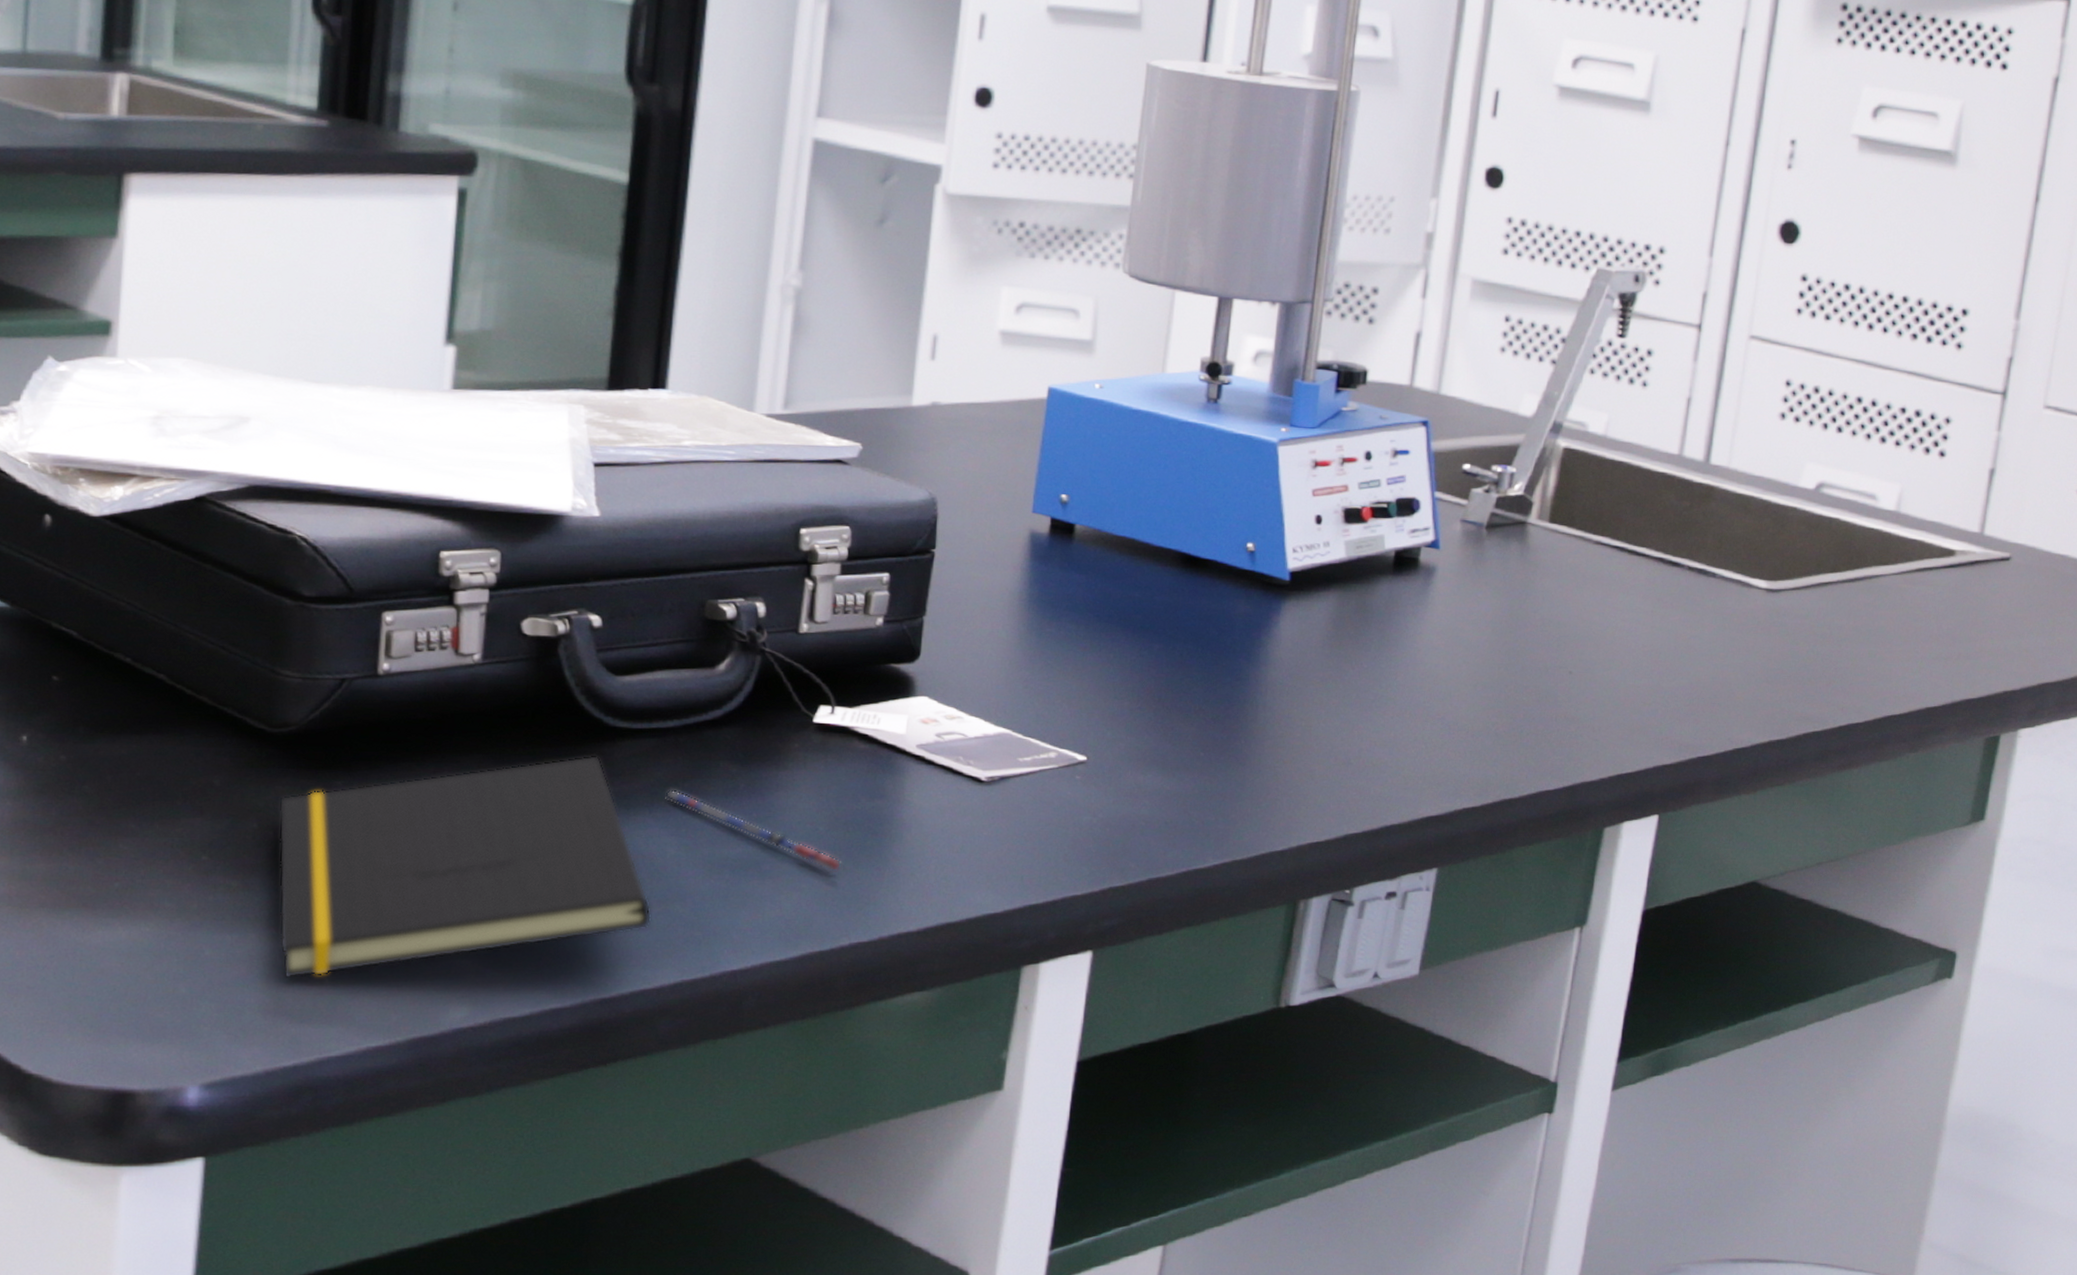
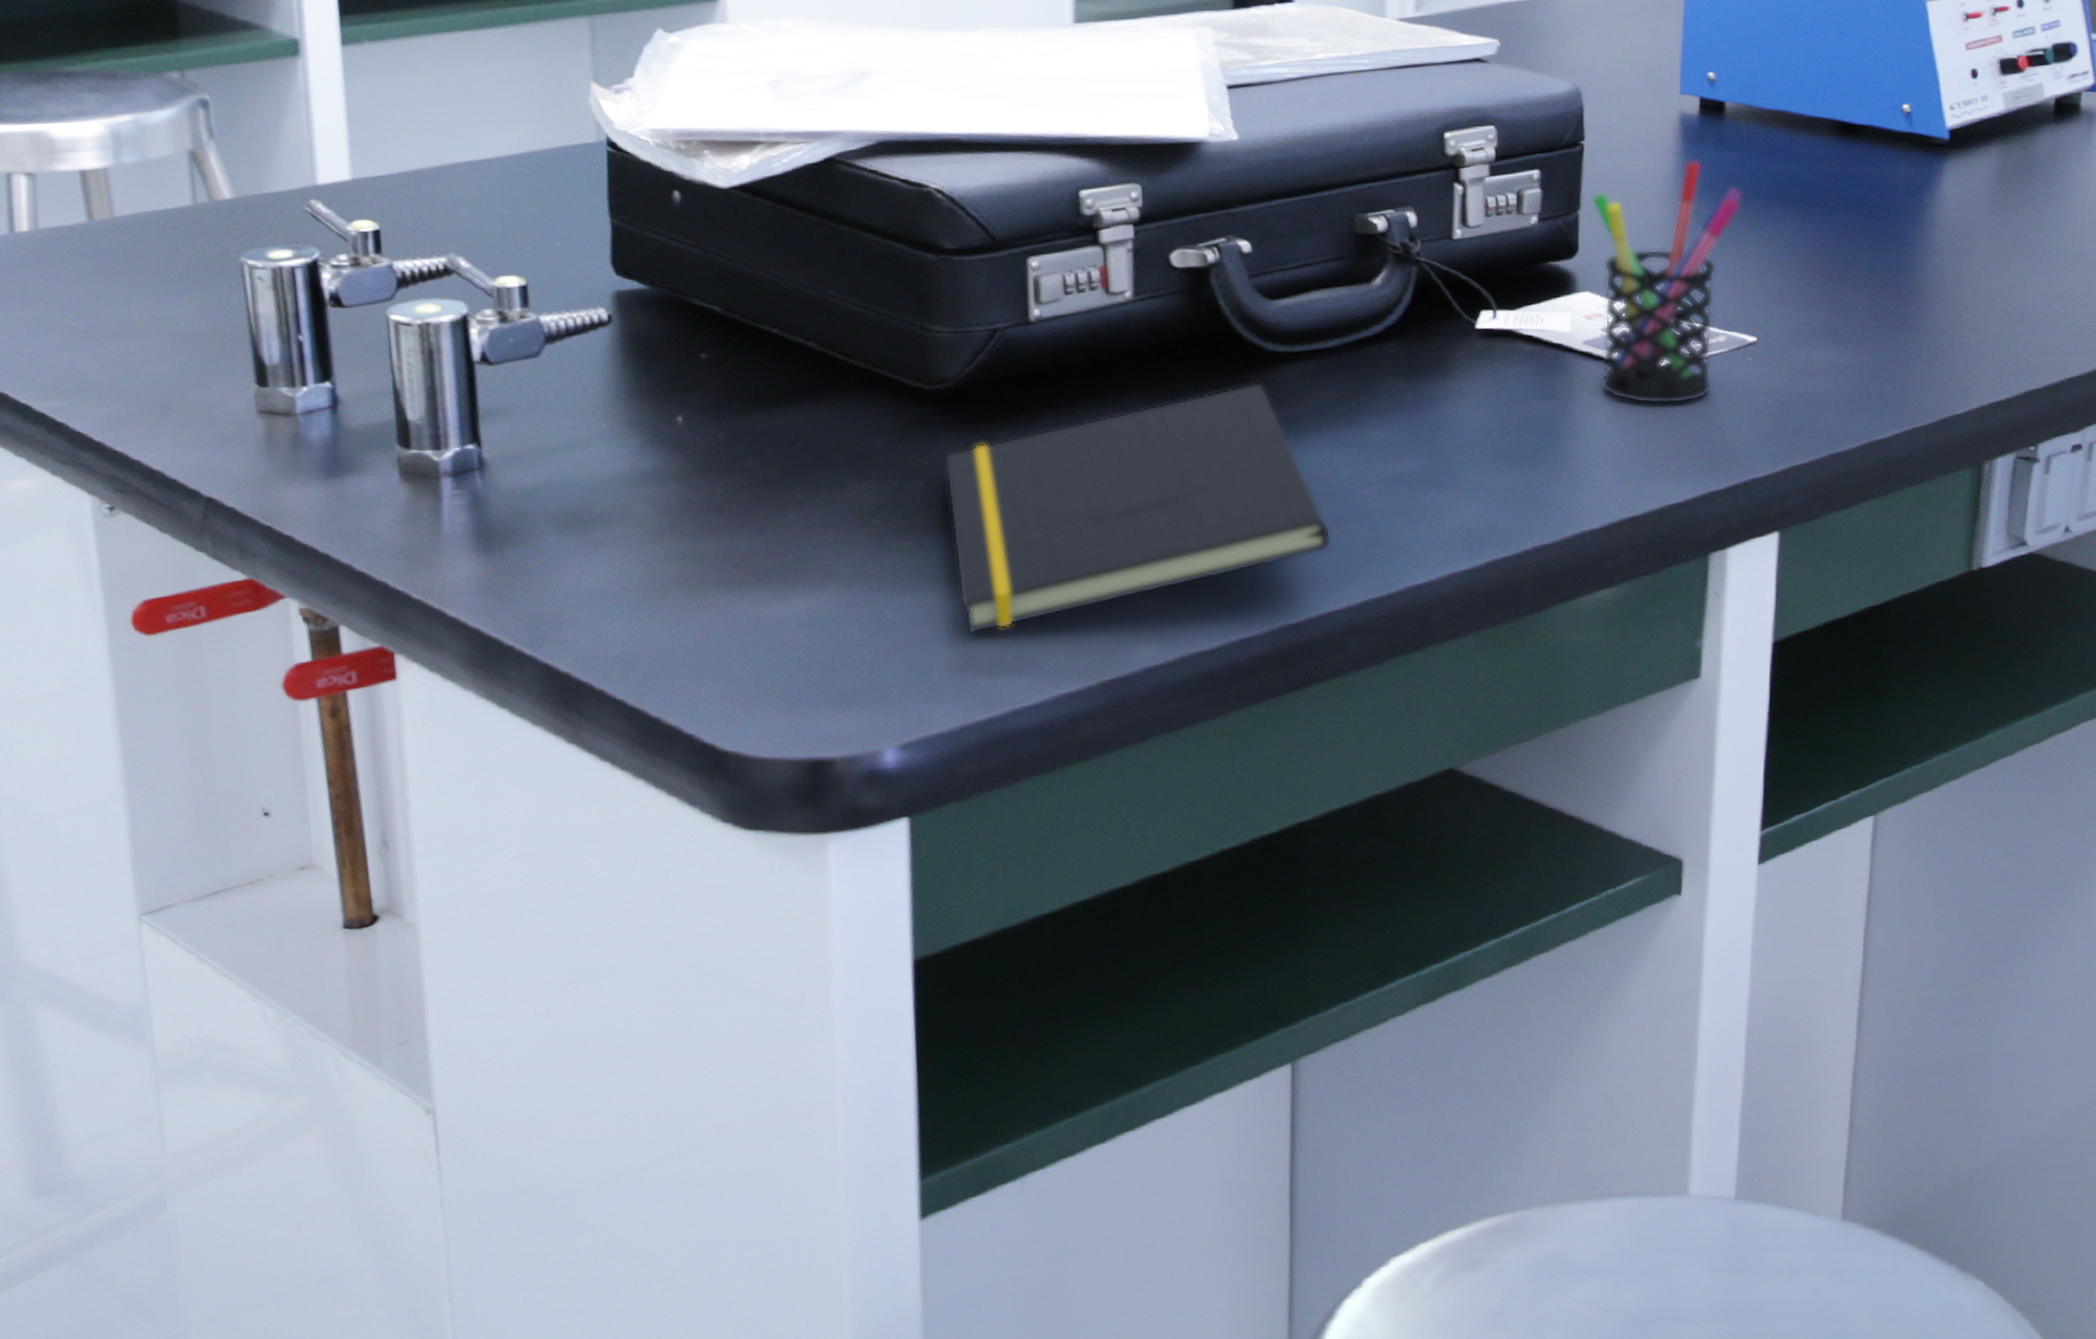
pen: present [665,789,842,872] -> none [1333,409,1518,477]
pen holder: none [930,578,1086,815] -> present [1590,160,1744,405]

